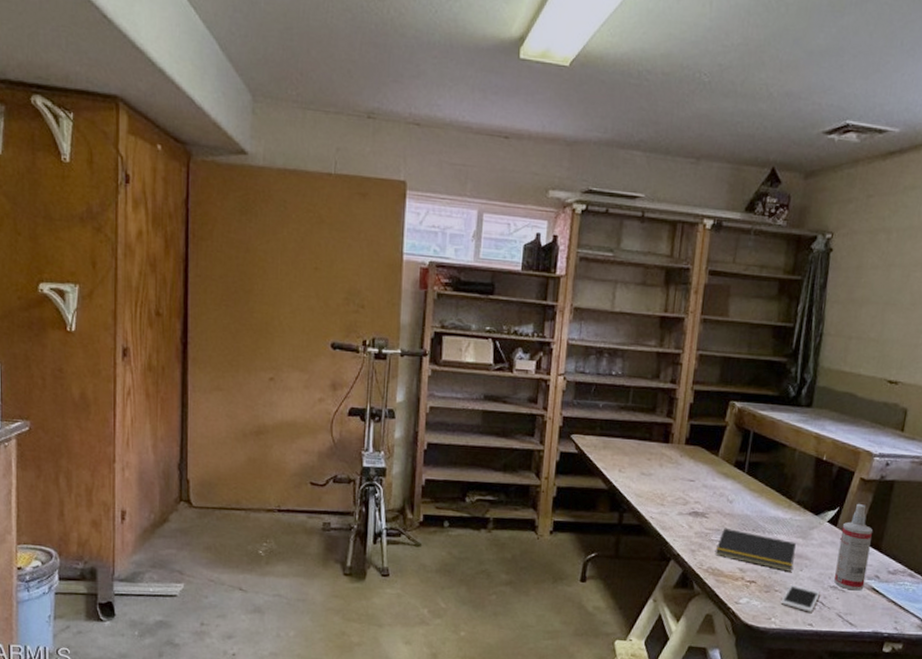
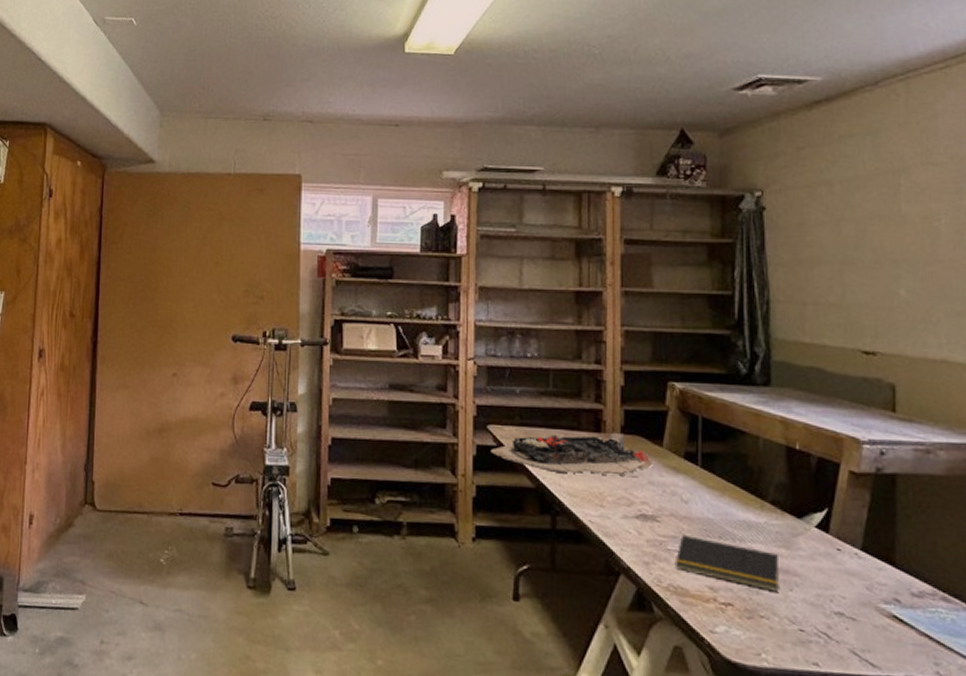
toolbox: none [572,443,709,480] -> present [490,432,653,476]
cell phone: present [780,584,820,613] -> none [770,608,822,647]
spray bottle: present [834,503,874,591] -> none [836,503,881,619]

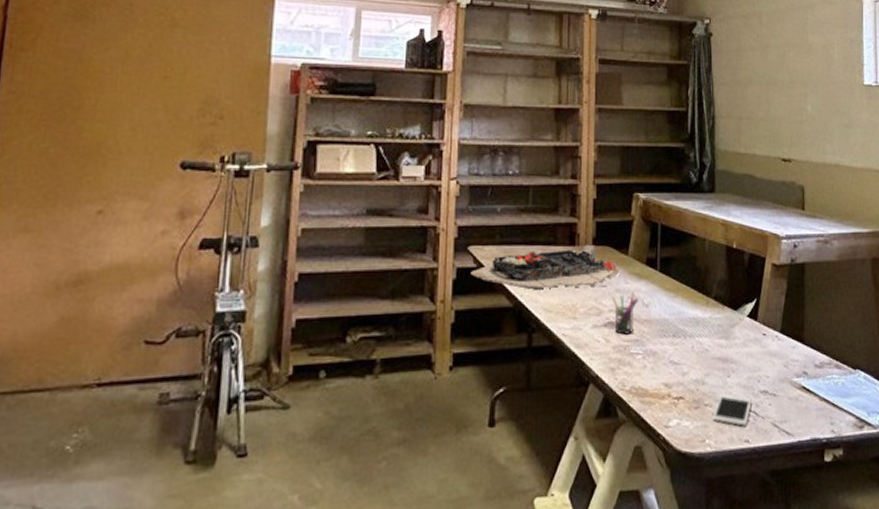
pen holder: none [644,486,676,531] -> present [611,292,639,336]
notepad: present [674,535,779,592] -> none [636,337,720,380]
cell phone: none [770,608,822,647] -> present [712,394,752,426]

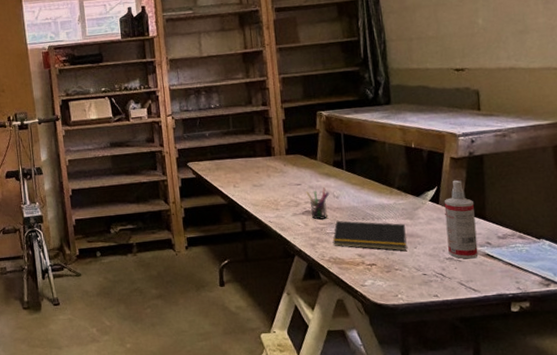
toolbox: present [470,244,620,290] -> none [192,154,311,191]
notepad: none [636,337,720,380] -> present [332,221,407,251]
cell phone: present [712,394,752,426] -> none [403,261,438,285]
spray bottle: none [762,291,794,393] -> present [444,180,479,259]

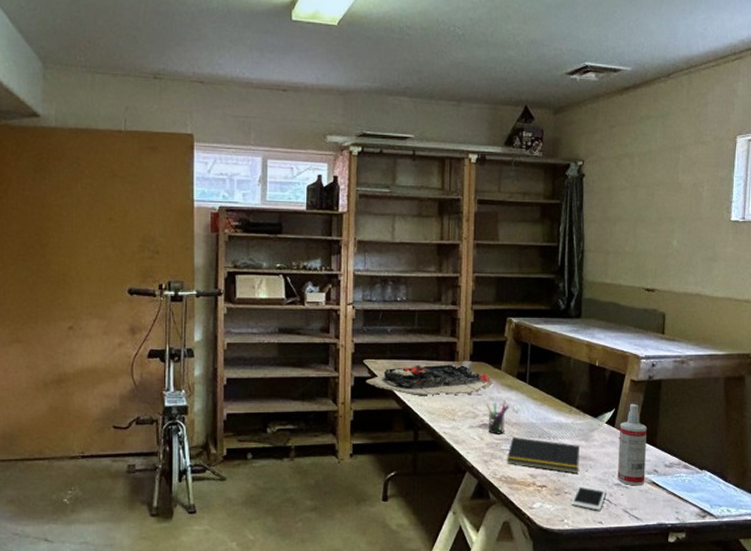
toolbox: none [192,154,311,191] -> present [366,360,493,396]
cell phone: none [403,261,438,285] -> present [571,485,606,511]

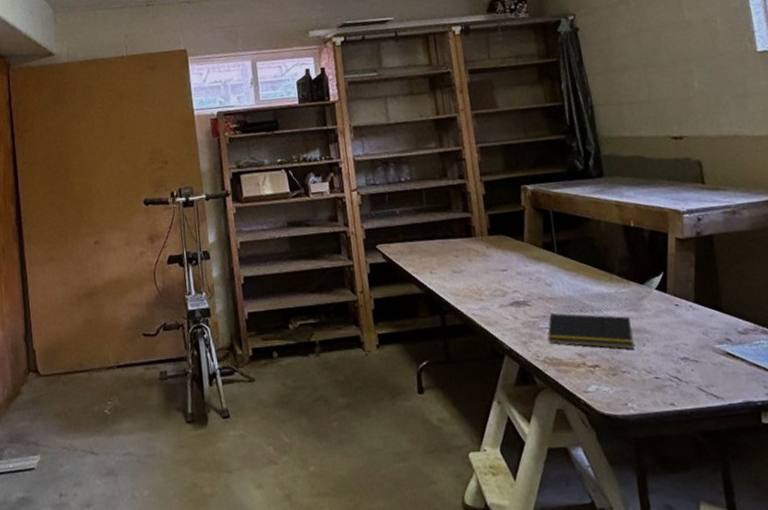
toolbox: present [366,360,493,396] -> none [382,235,518,278]
pen holder: present [486,400,510,435] -> none [513,274,541,313]
cell phone: present [571,485,606,511] -> none [632,362,672,391]
spray bottle: present [618,403,648,486] -> none [672,264,718,359]

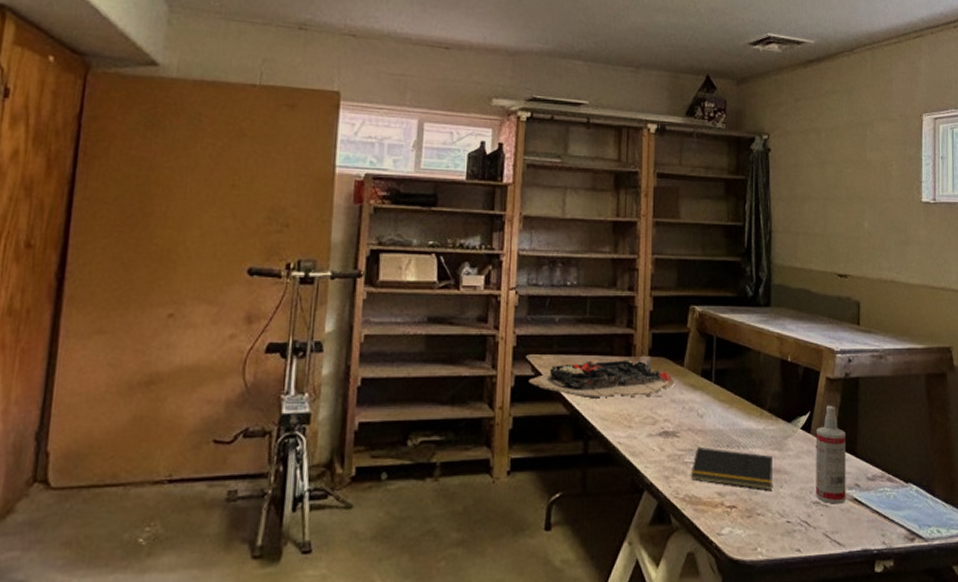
toolbox: none [382,235,518,278] -> present [528,355,675,399]
spray bottle: none [672,264,718,359] -> present [815,405,847,504]

